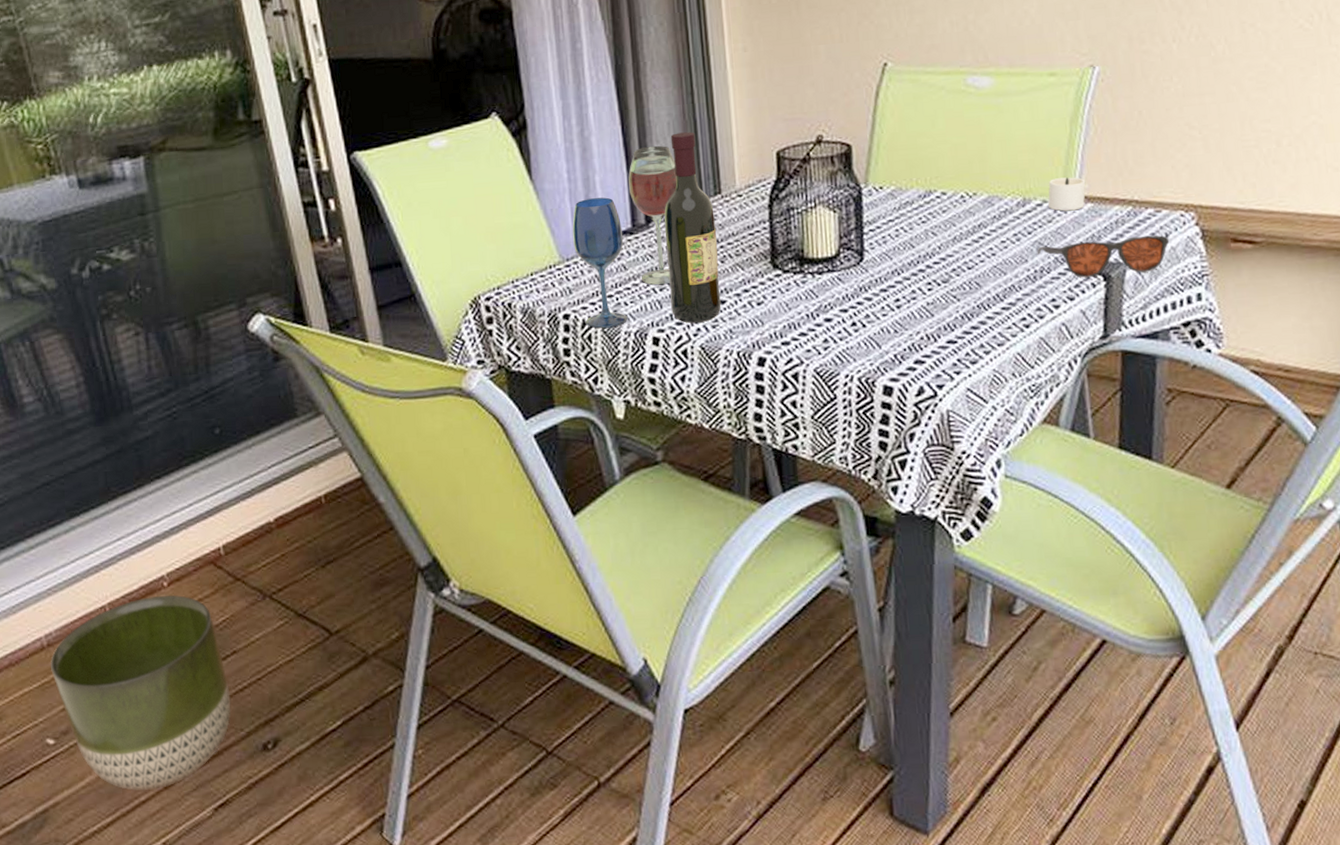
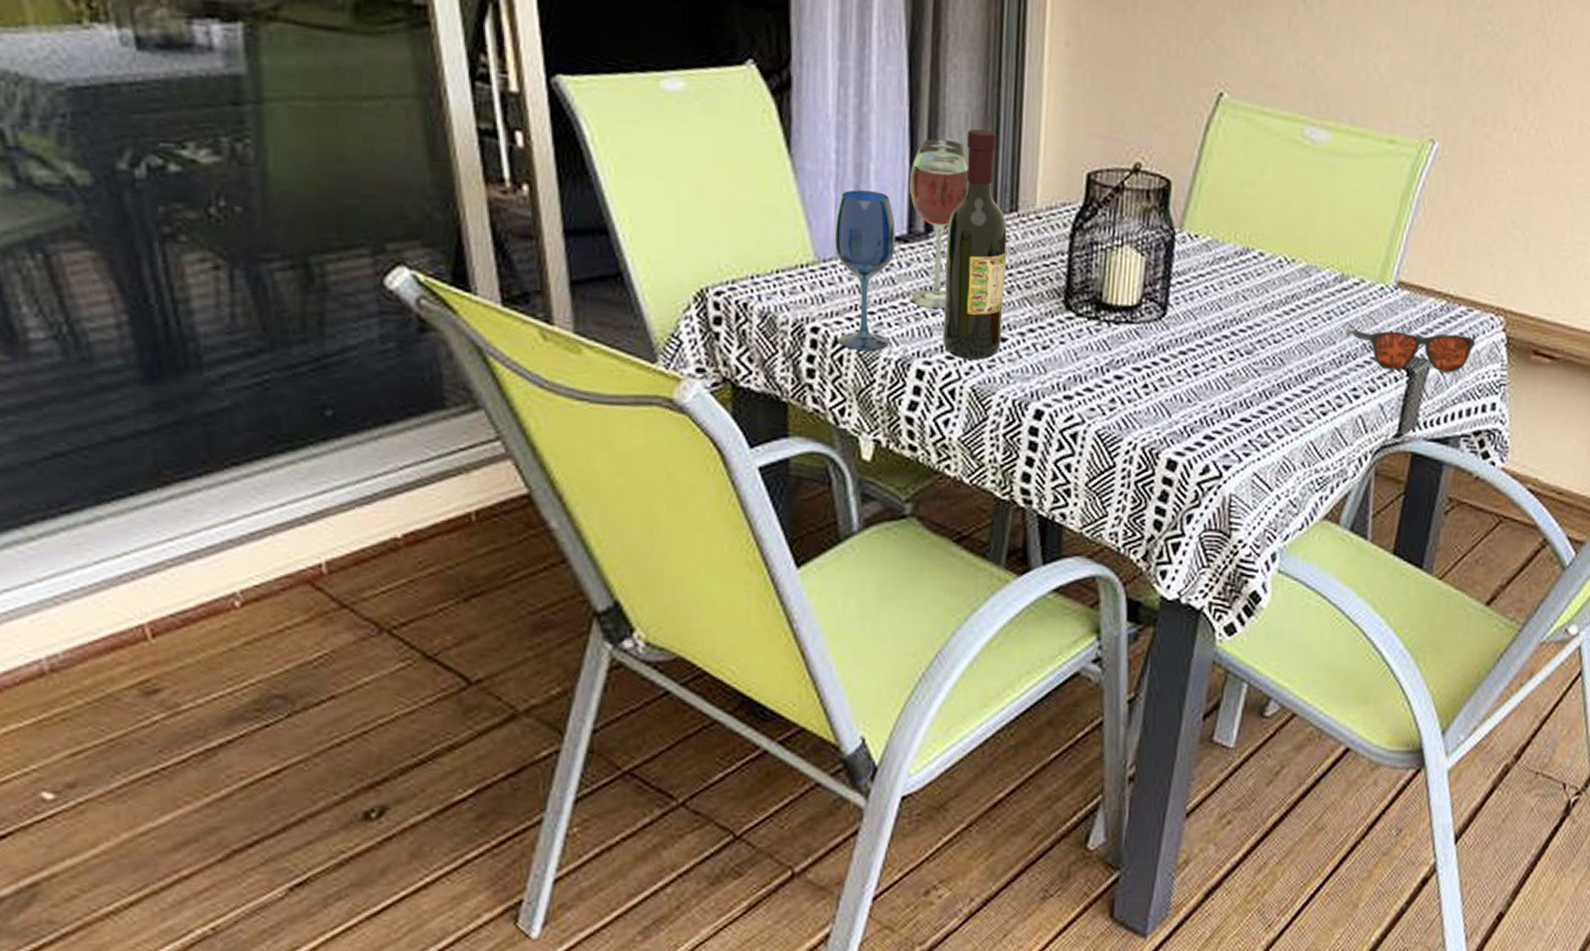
planter: present [51,595,231,790] -> none [54,617,323,862]
candle: present [1047,177,1086,212] -> none [1364,257,1406,296]

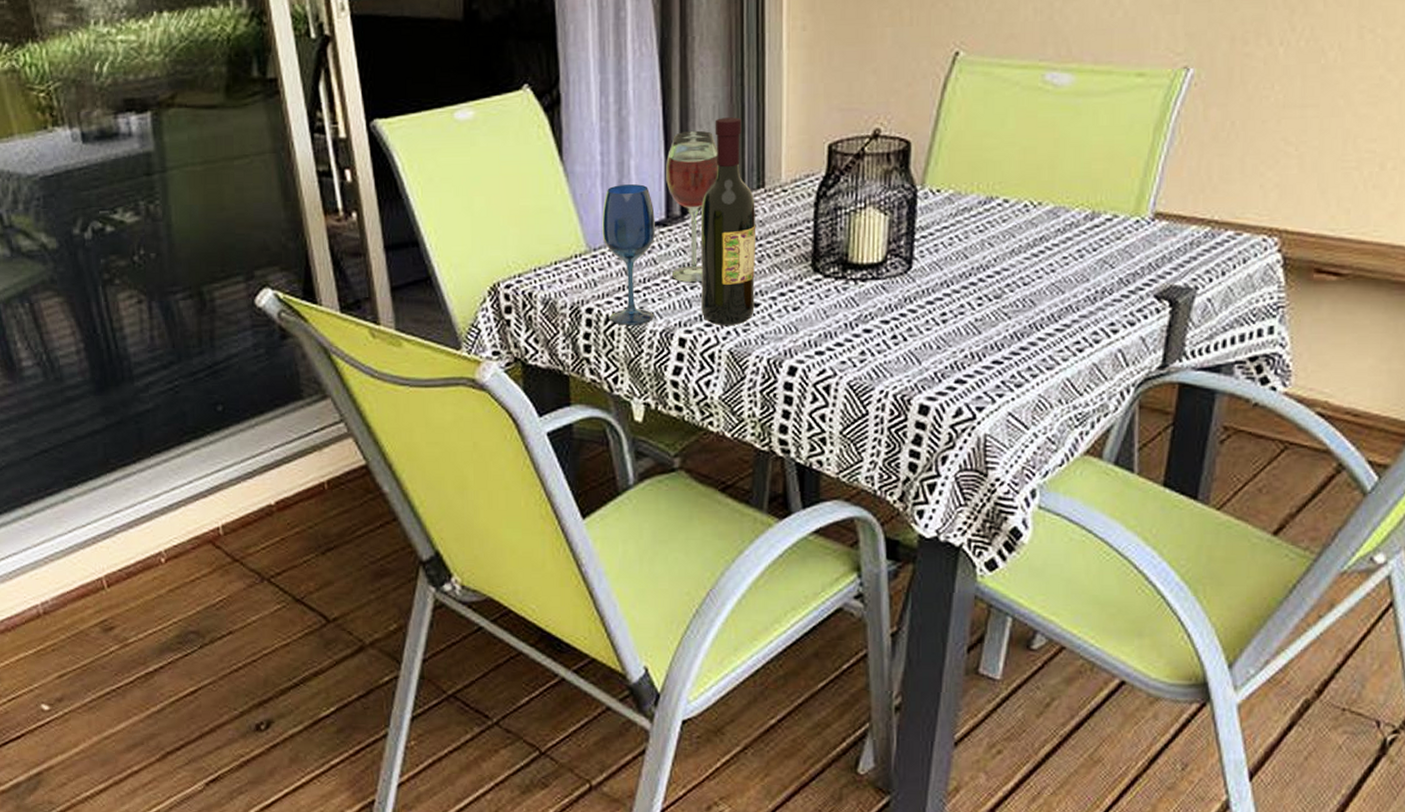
sunglasses: present [1346,329,1476,373] -> none [1100,260,1247,302]

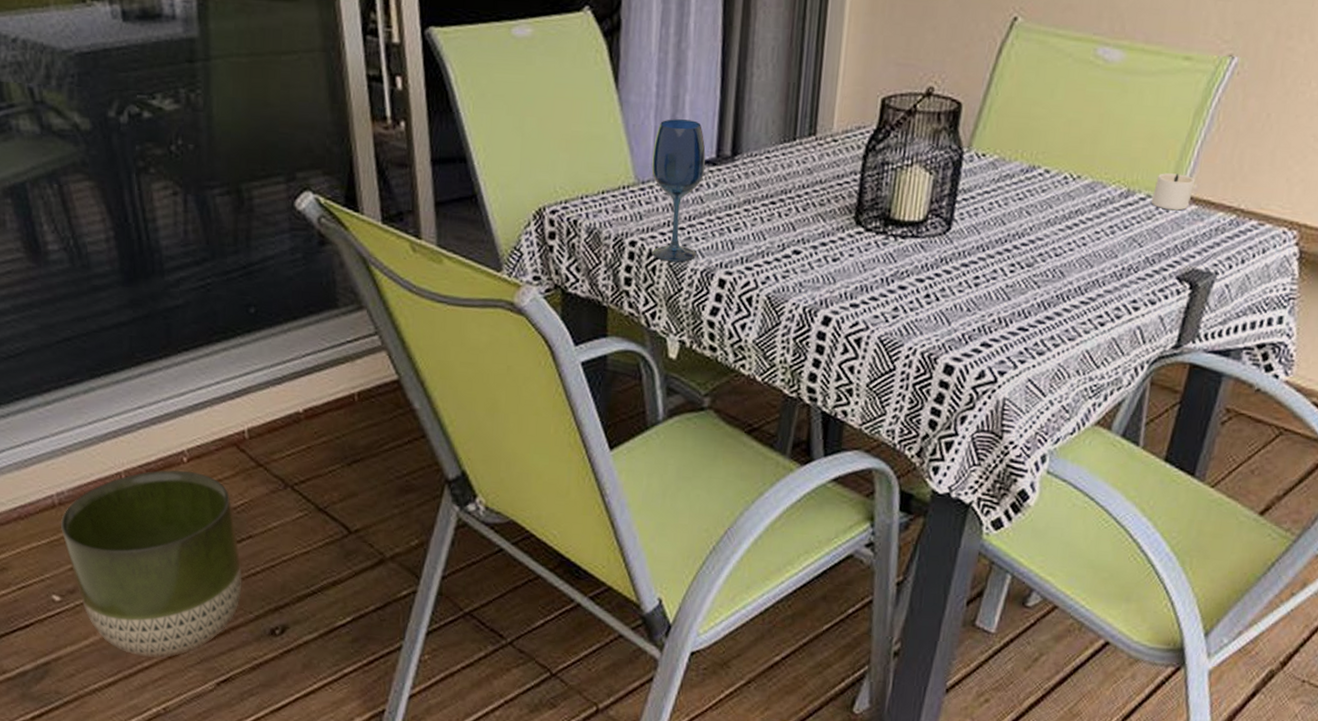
planter: none [46,571,225,761] -> present [61,470,242,658]
wineglass: present [666,130,718,283] -> none [717,71,774,225]
wine bottle: present [700,117,756,325] -> none [743,60,806,271]
candle: none [1118,191,1163,228] -> present [1151,173,1196,211]

